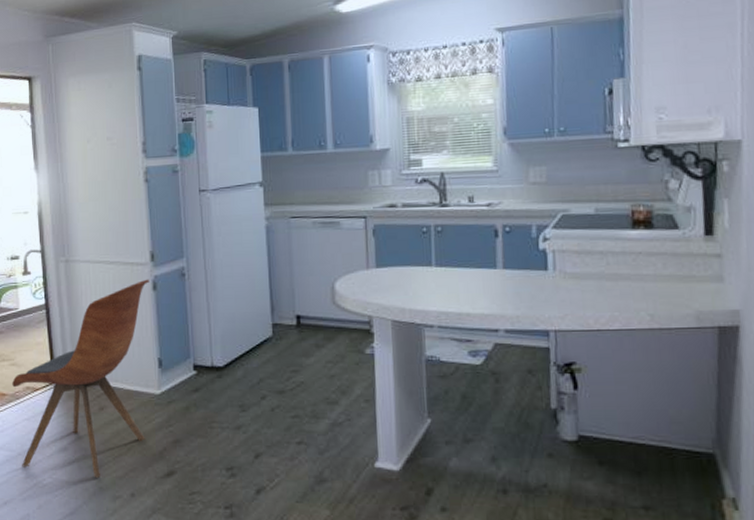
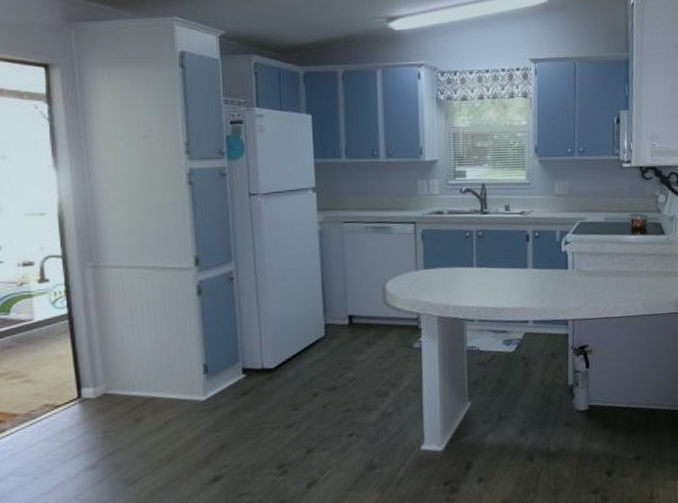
dining chair: present [12,279,149,478] -> none [26,284,194,493]

